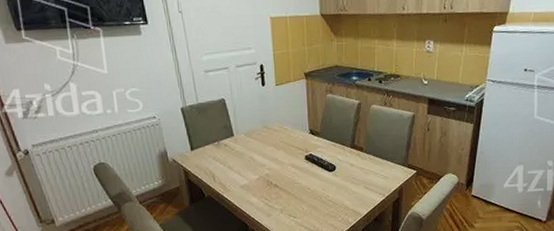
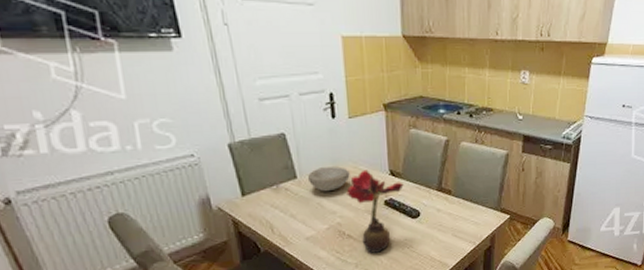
bowl: none [243,126,277,148] -> present [308,167,350,192]
flower: none [274,129,322,201] -> present [347,169,404,253]

